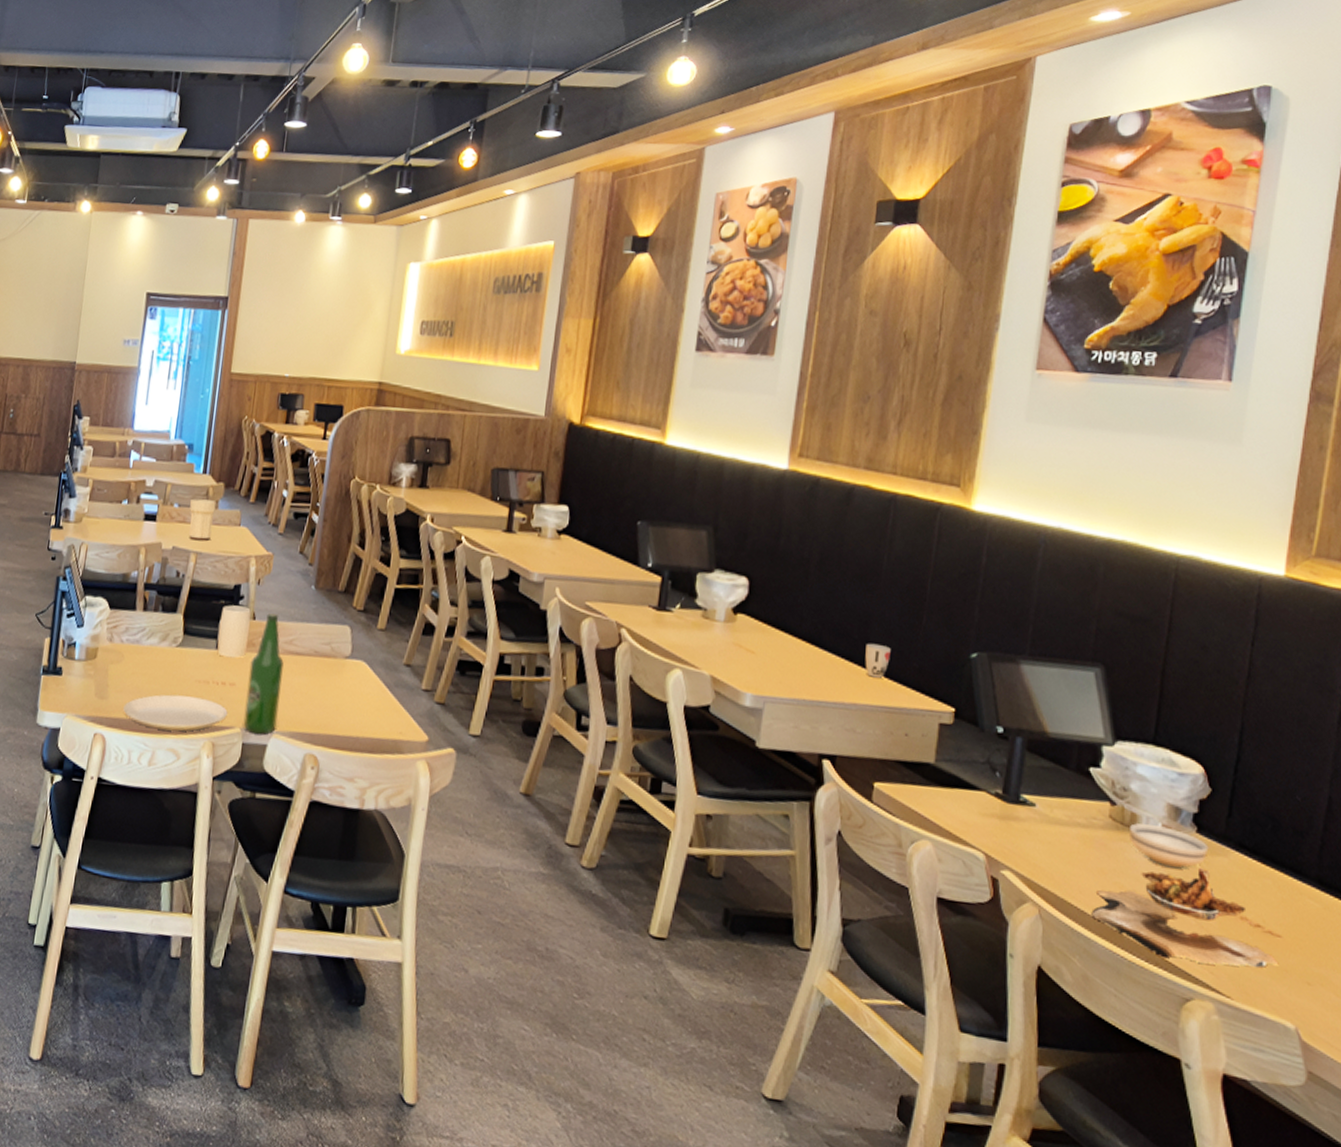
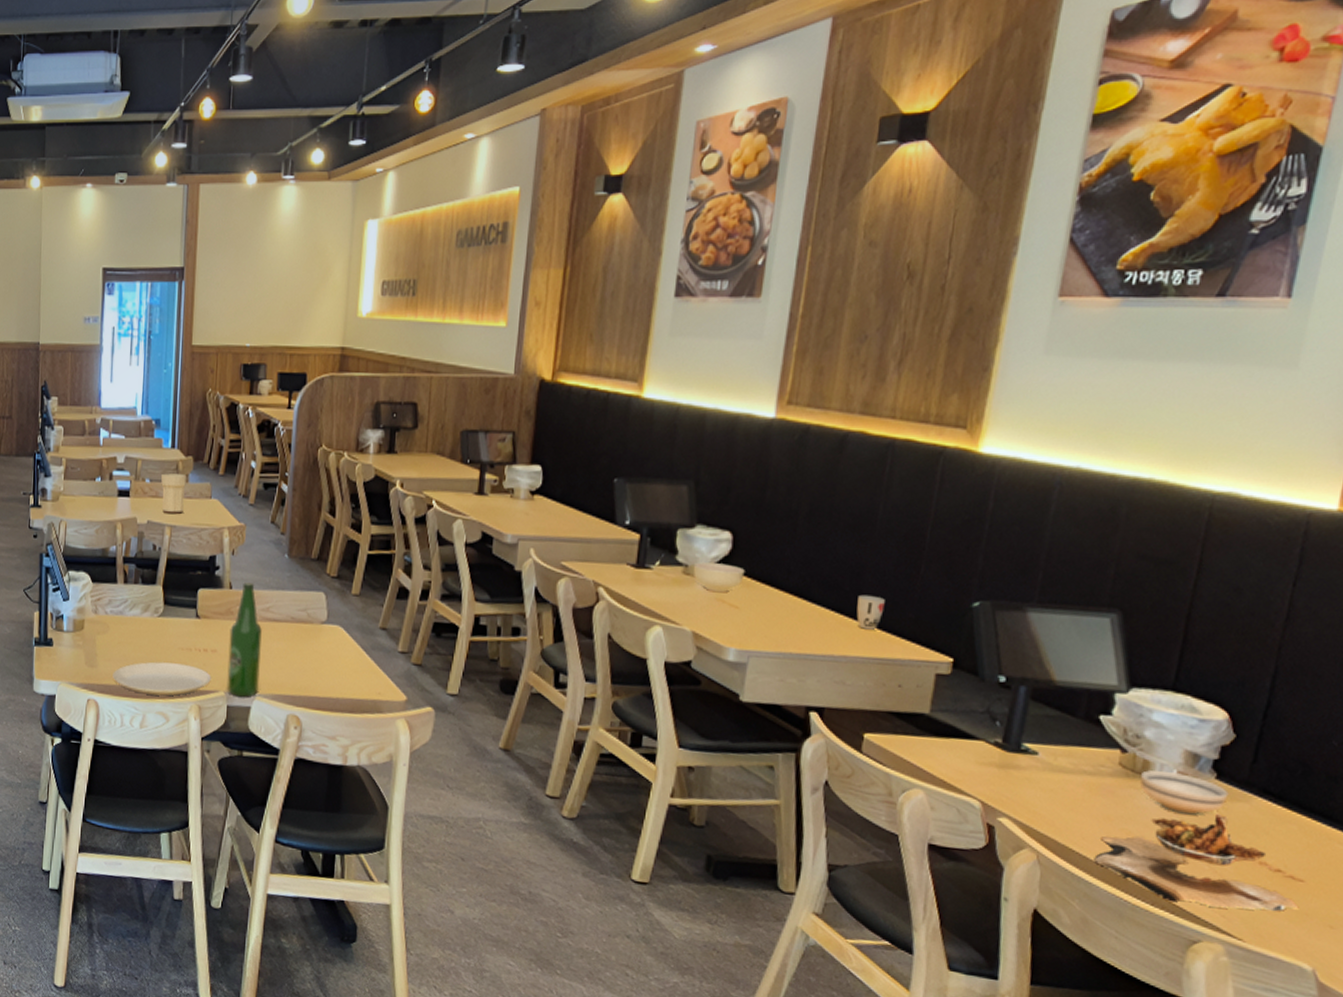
cup: present [217,605,251,658] -> none [197,575,228,626]
bowl: none [711,606,761,638] -> present [693,562,745,593]

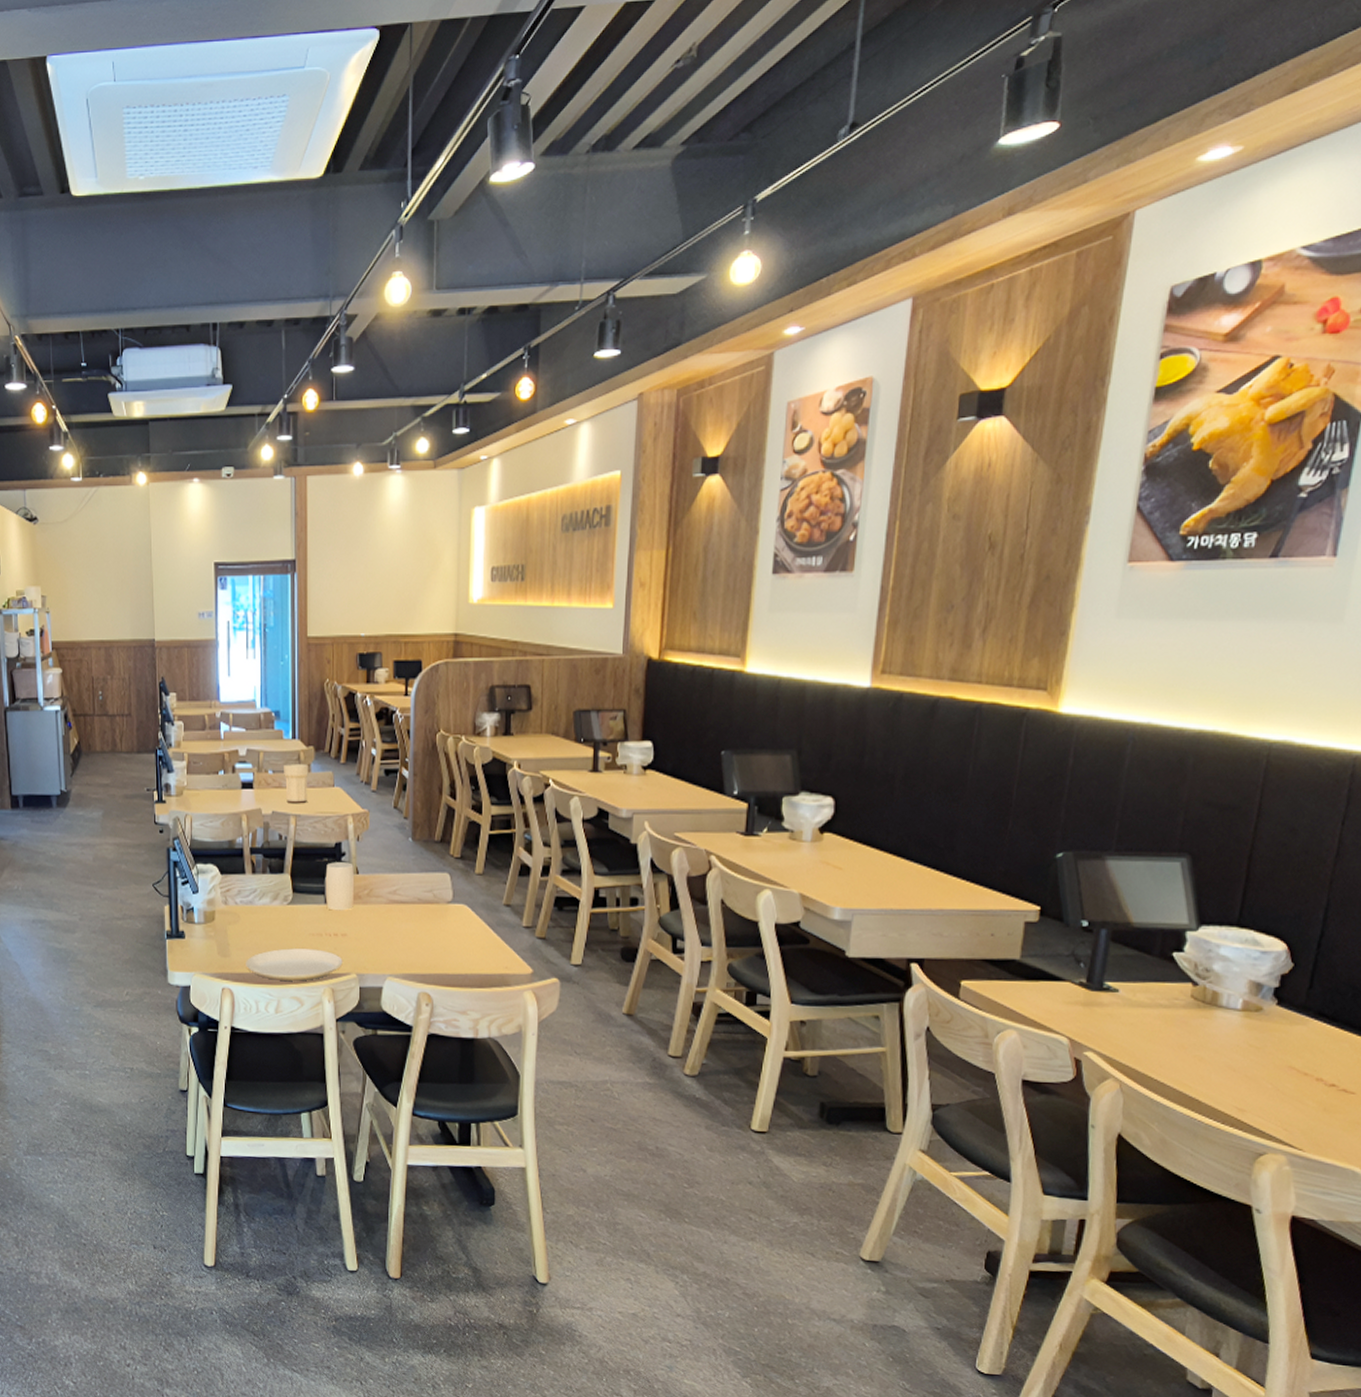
cup: none [197,575,228,626] -> present [325,862,355,911]
beer bottle: present [227,582,262,698] -> none [358,867,390,979]
bowl: present [693,562,745,593] -> none [798,827,847,856]
cup: present [856,594,885,630] -> none [951,851,977,884]
food platter: present [1094,813,1299,912] -> none [1171,1036,1352,1123]
bowl: present [1140,770,1229,815] -> none [1210,1000,1288,1039]

